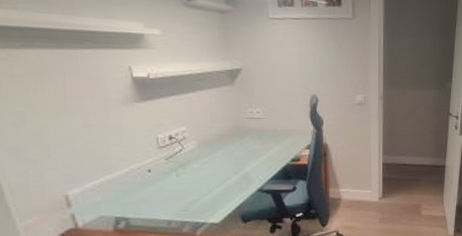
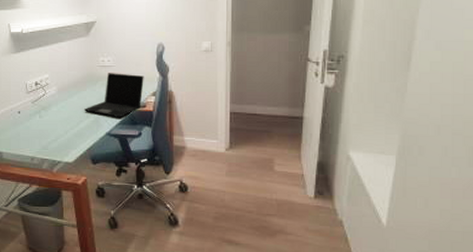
laptop: none [231,125,298,173] -> present [84,73,144,118]

